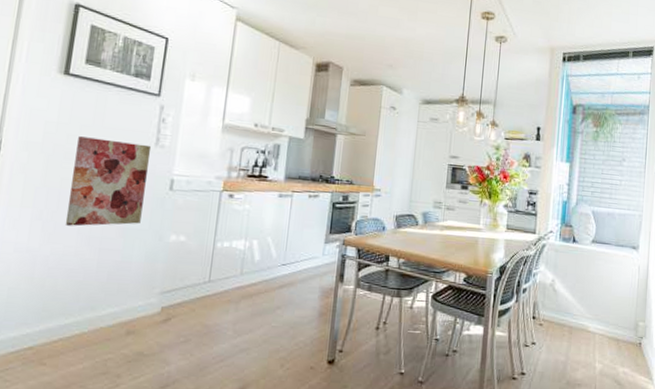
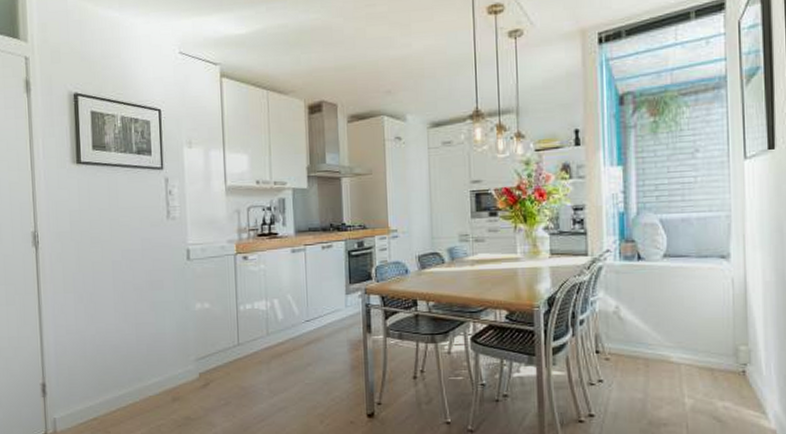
wall art: present [65,136,152,226] -> none [99,219,167,305]

